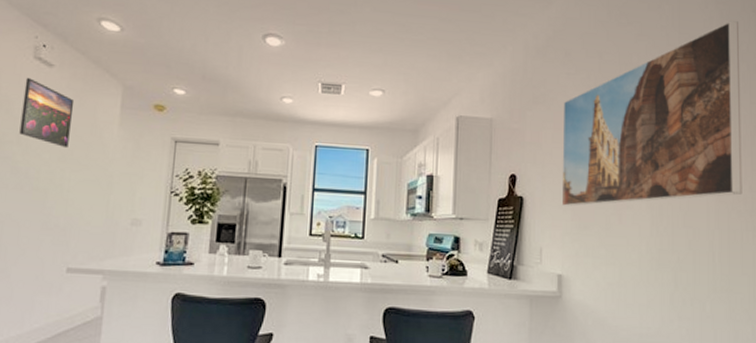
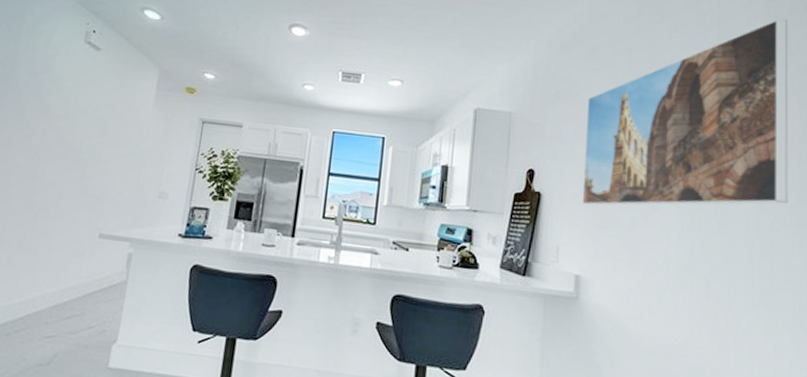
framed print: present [19,78,75,149] -> none [67,60,117,125]

